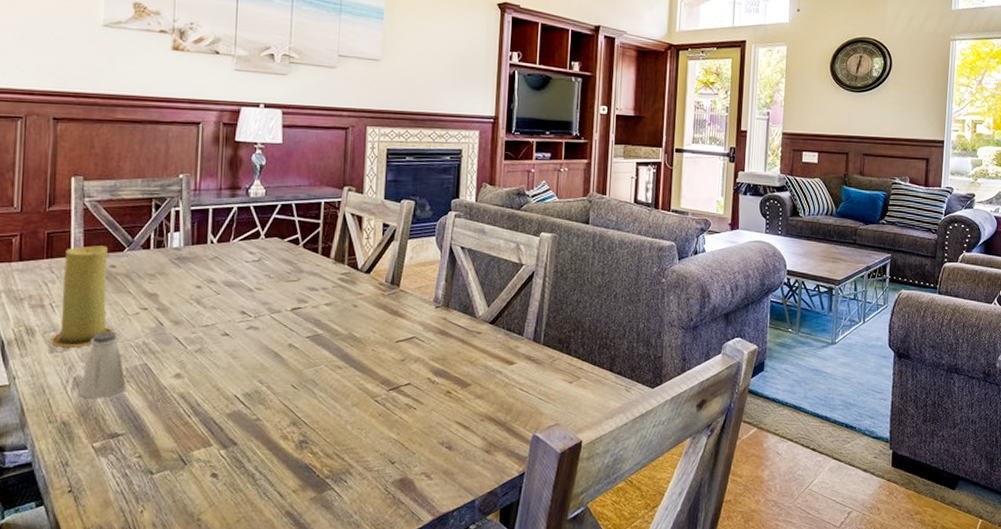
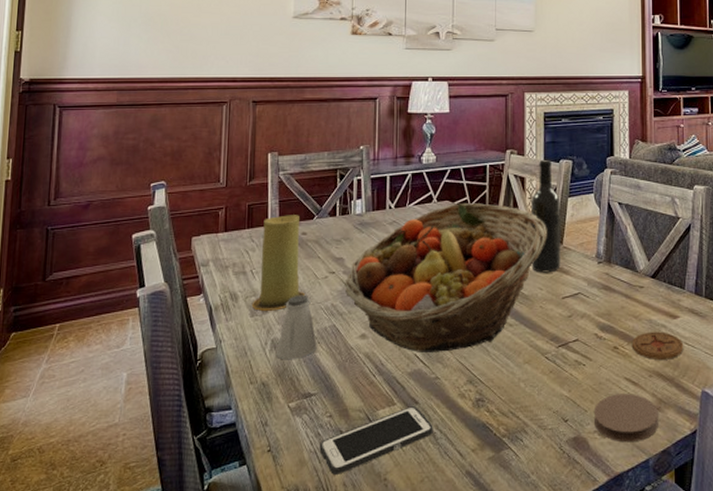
cell phone: none [126,448,252,515] -> present [319,406,433,475]
fruit basket: none [158,241,383,393] -> present [344,203,547,352]
wine bottle: none [365,198,400,316] -> present [531,159,561,273]
coaster: none [421,437,489,484] -> present [593,393,659,443]
coaster: none [465,377,518,404] -> present [631,331,684,360]

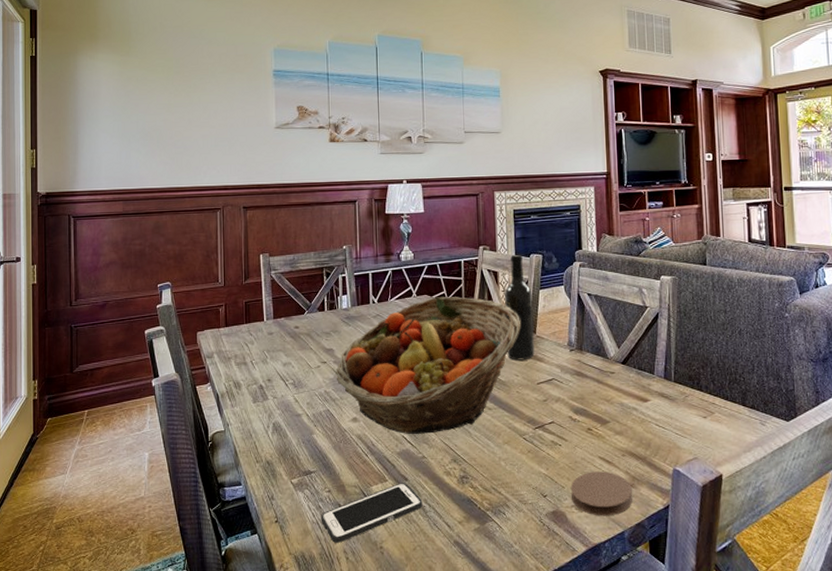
candle: present [251,215,305,311] -> none [253,310,300,398]
saltshaker: present [277,295,317,360] -> none [278,383,314,441]
coaster: present [631,331,684,360] -> none [604,414,655,440]

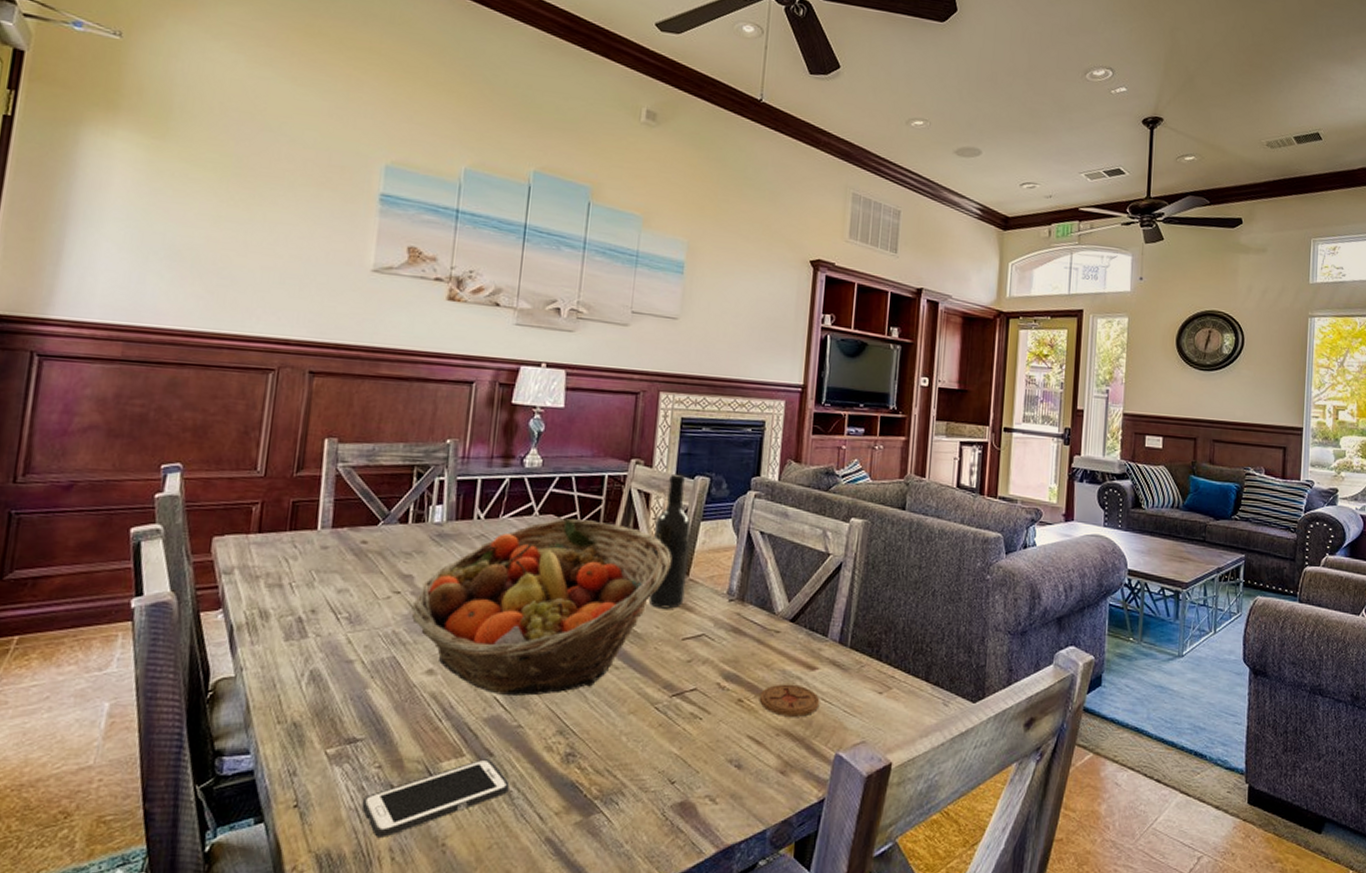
coaster: present [570,471,633,516] -> none [705,753,784,810]
coaster: none [604,414,655,440] -> present [759,684,820,717]

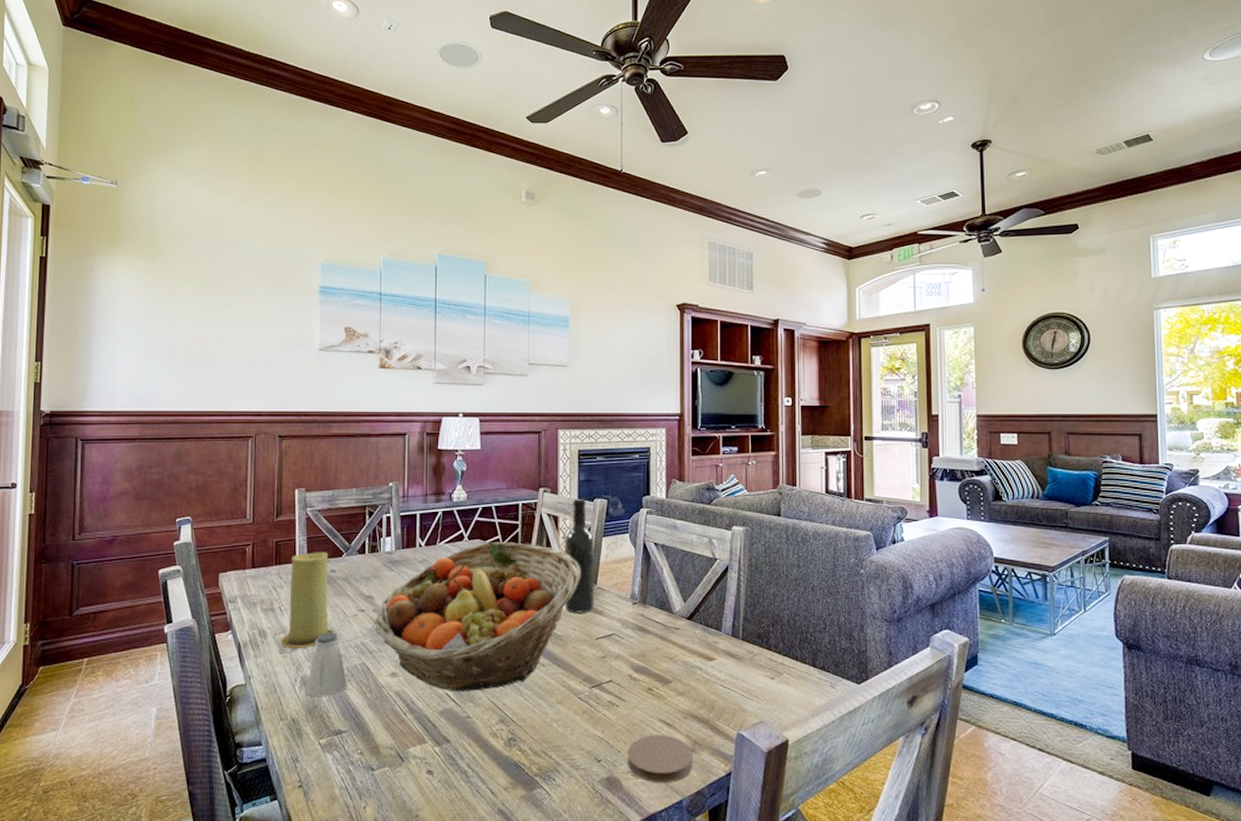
candle: none [287,517,360,635] -> present [280,552,334,648]
saltshaker: none [315,617,370,697] -> present [306,632,347,697]
cell phone: present [361,759,510,837] -> none [350,745,465,811]
coaster: none [705,753,784,810] -> present [627,735,694,783]
coaster: present [759,684,820,717] -> none [666,673,720,702]

